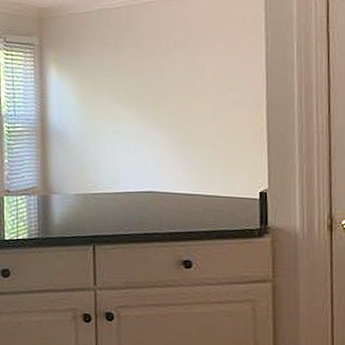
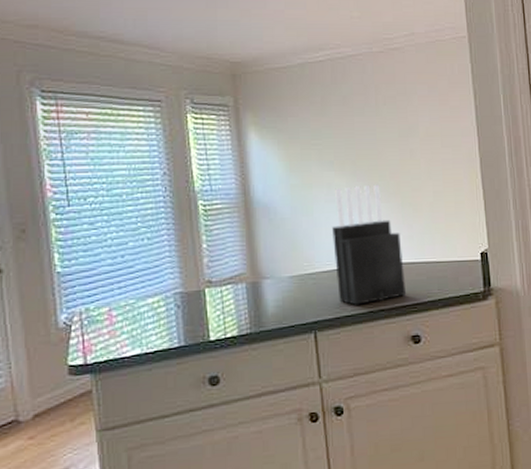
knife block: none [116,120,181,227] -> present [332,184,405,305]

